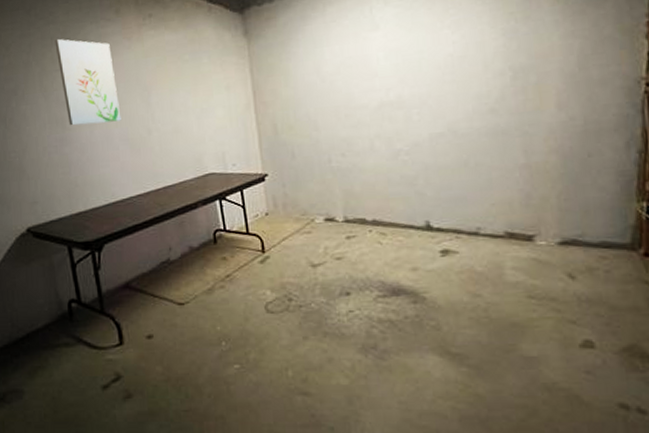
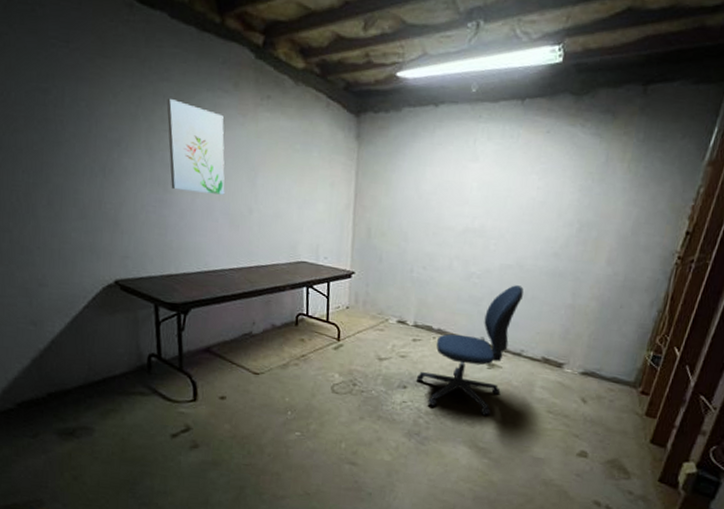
office chair: none [359,154,465,314] -> present [416,285,524,416]

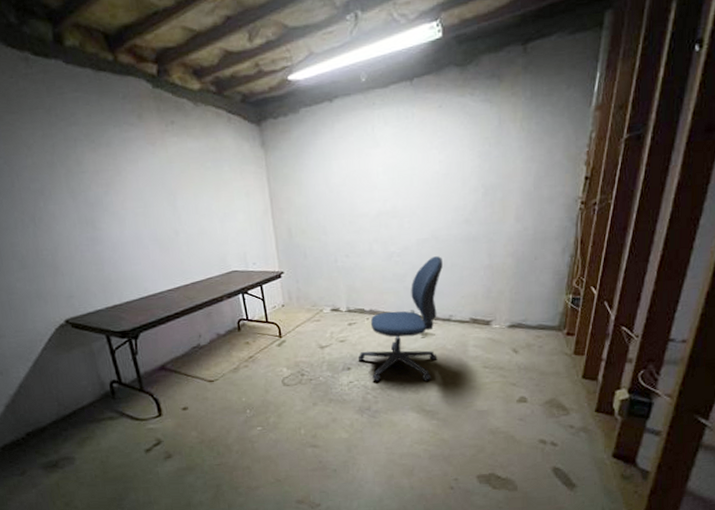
wall art: present [166,98,225,195] -> none [78,140,150,226]

